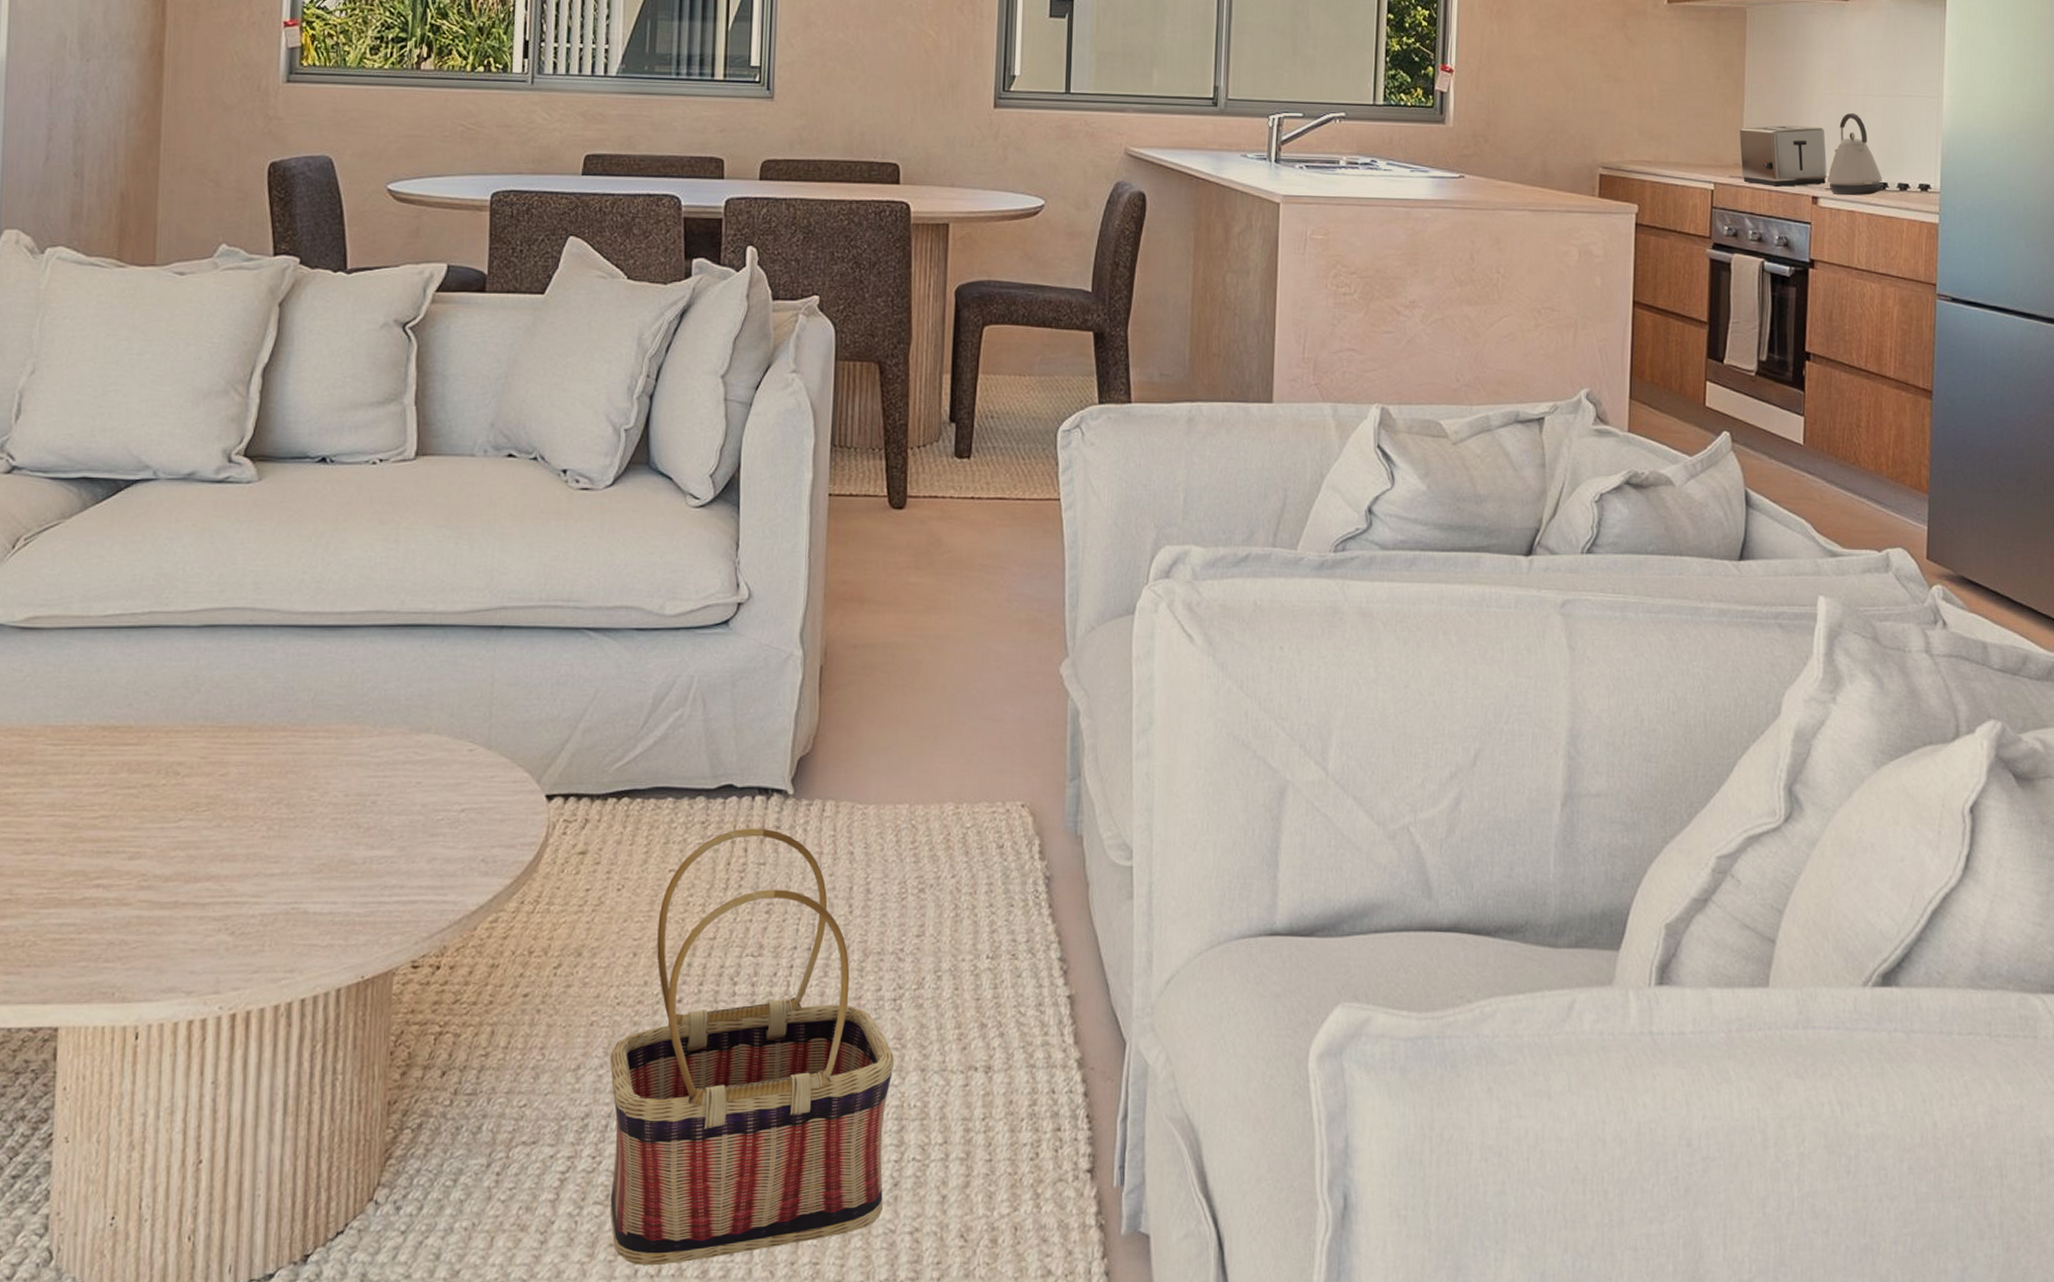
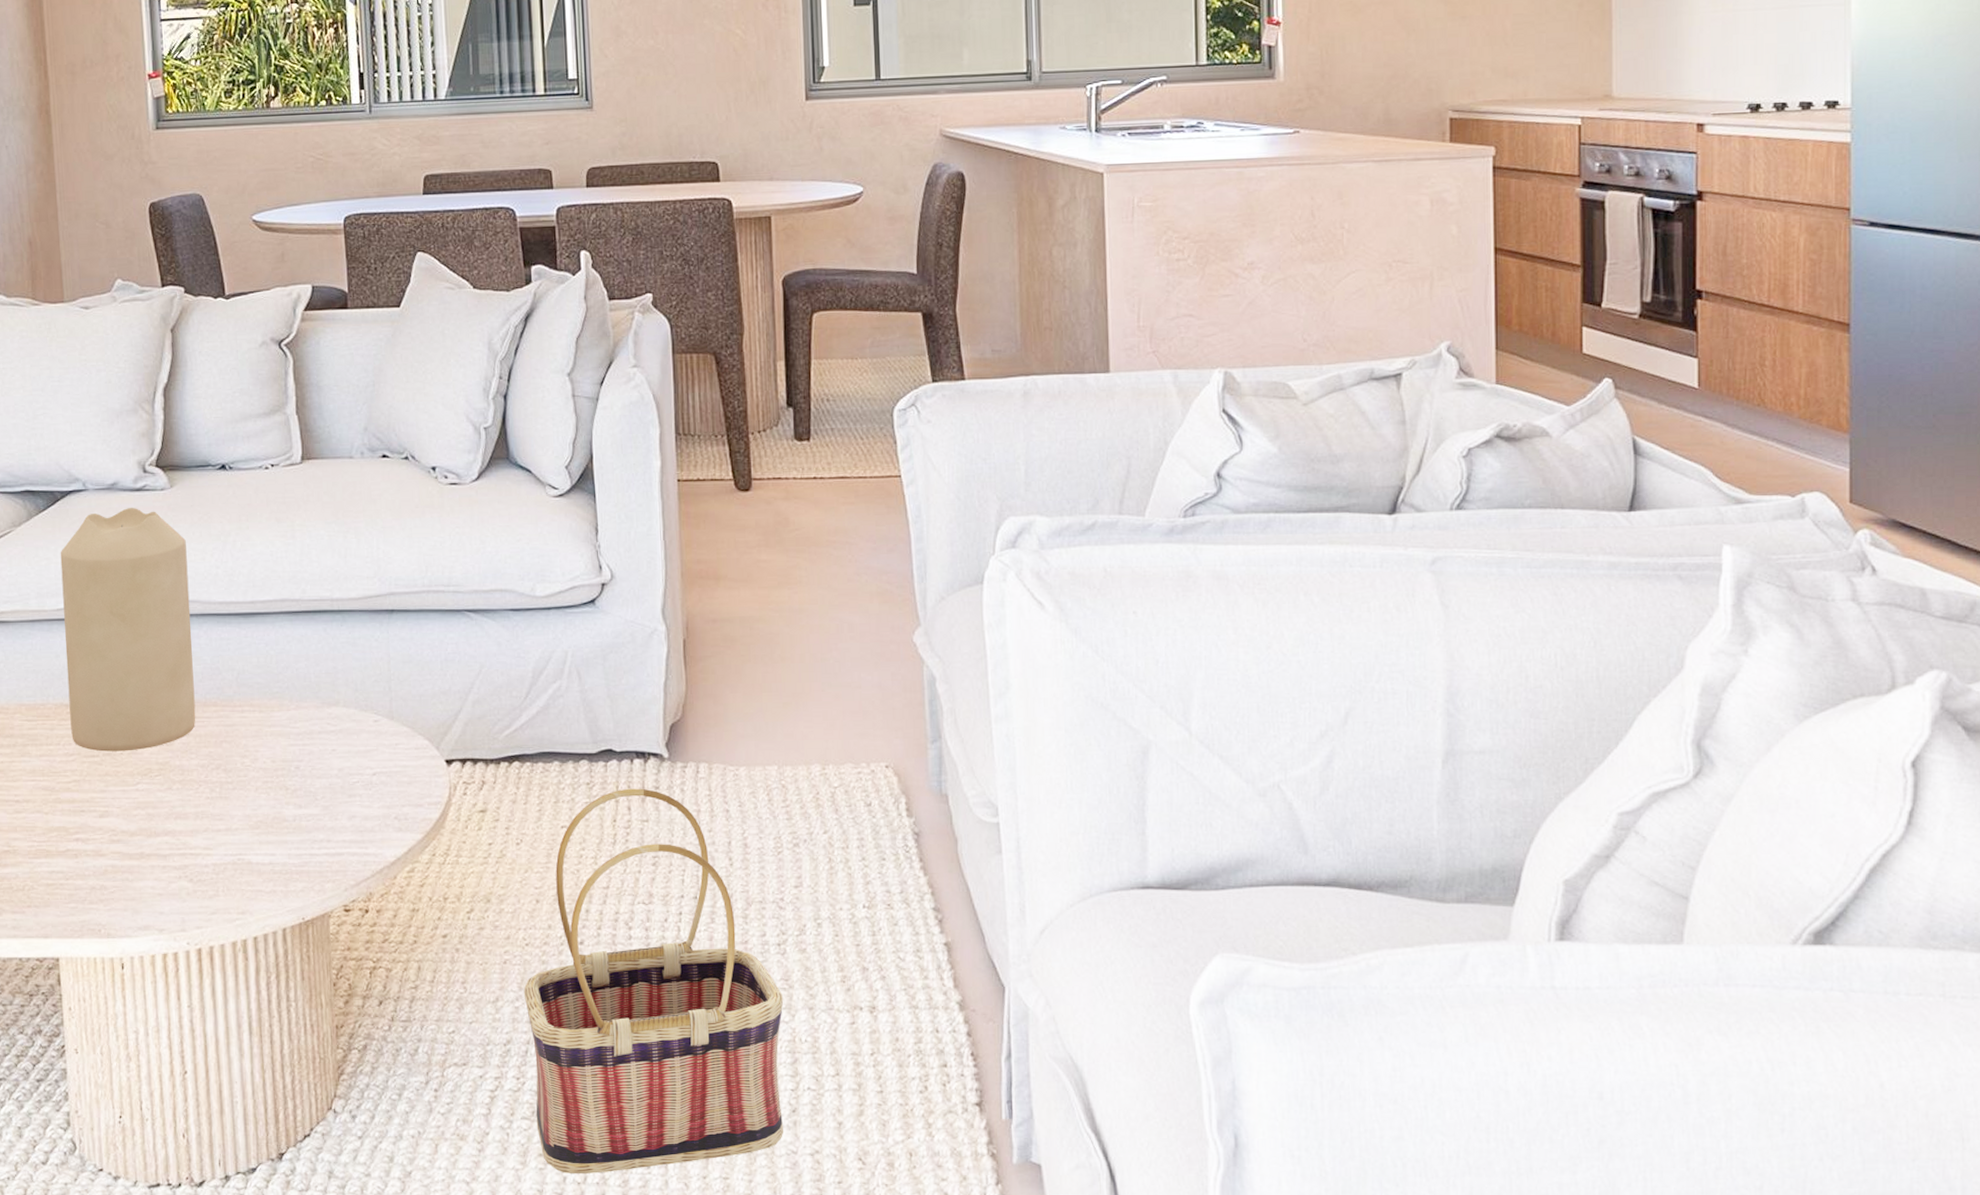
candle: none [105,502,270,782] -> present [60,508,196,752]
toaster: present [1740,124,1827,188] -> none [1609,48,1714,118]
kettle: present [1827,113,1882,196] -> none [1714,30,1780,121]

